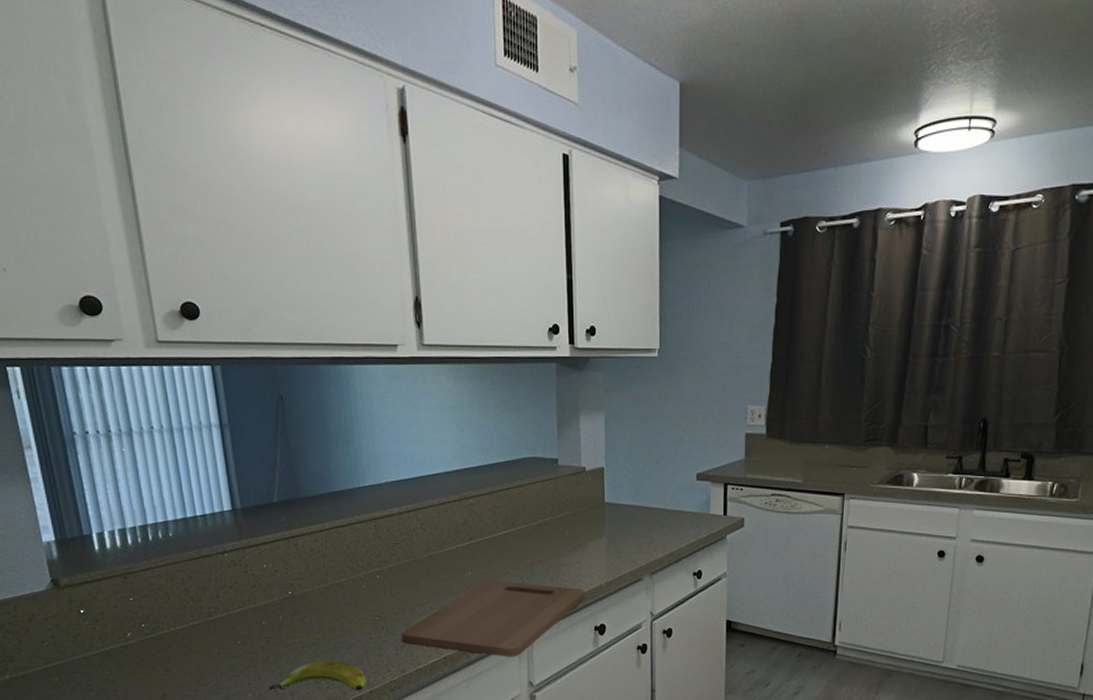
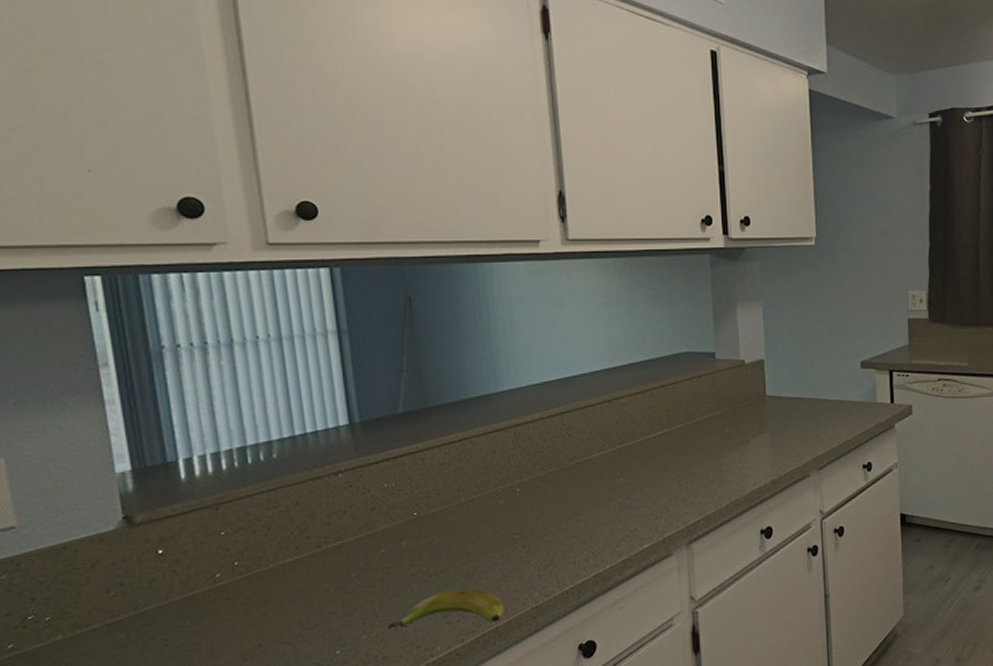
cutting board: present [401,580,585,657] -> none [544,485,749,571]

